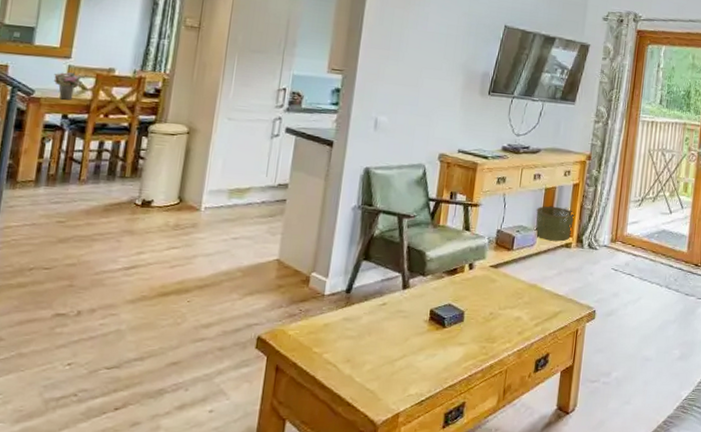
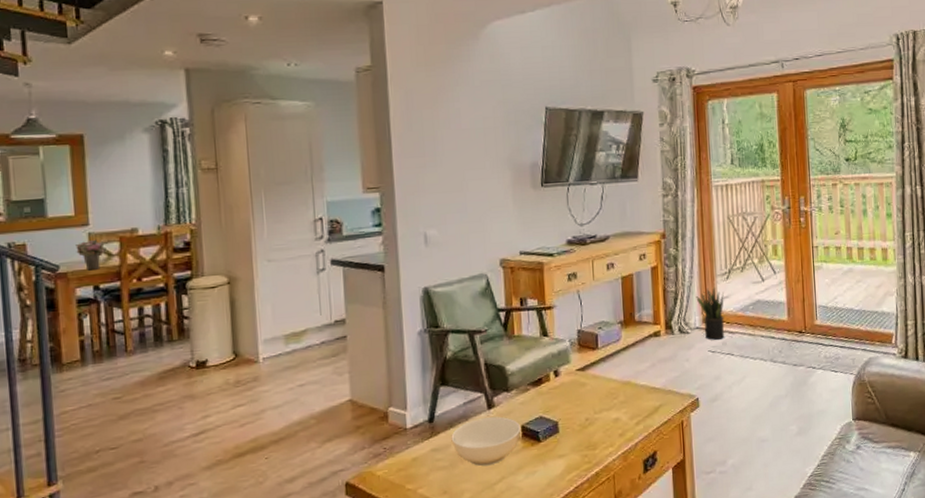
bowl: none [363,296,430,341] -> present [451,416,521,466]
basket: present [535,206,574,242] -> none [616,293,658,333]
potted plant: none [608,210,634,260] -> present [696,286,725,340]

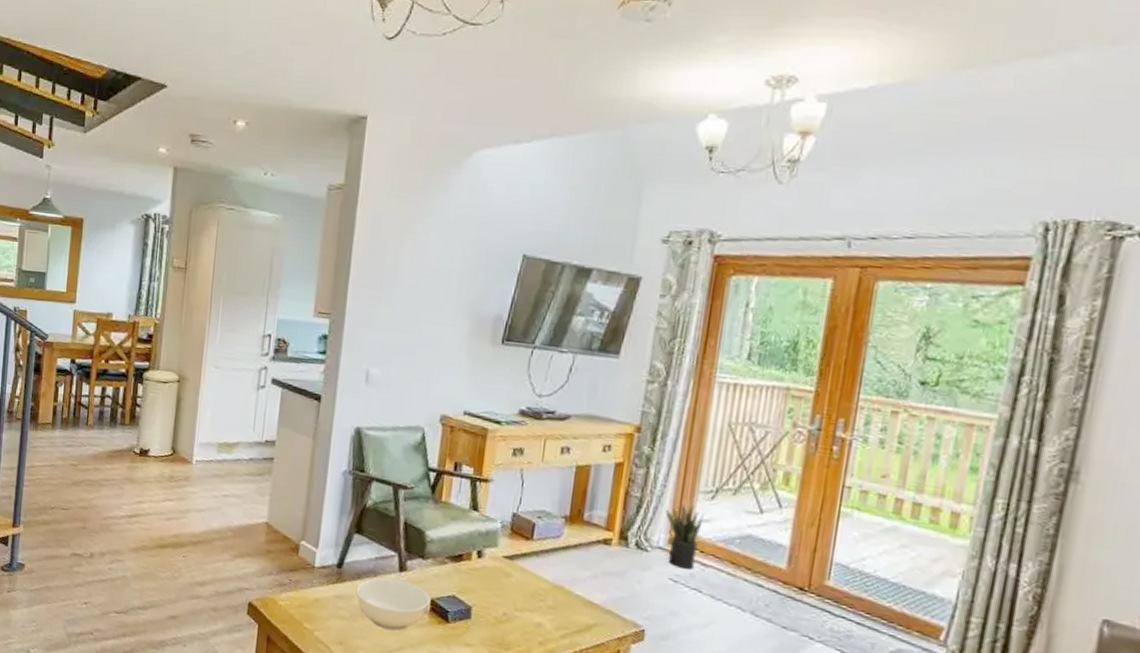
flower bouquet: present [75,239,105,272] -> none [62,316,85,346]

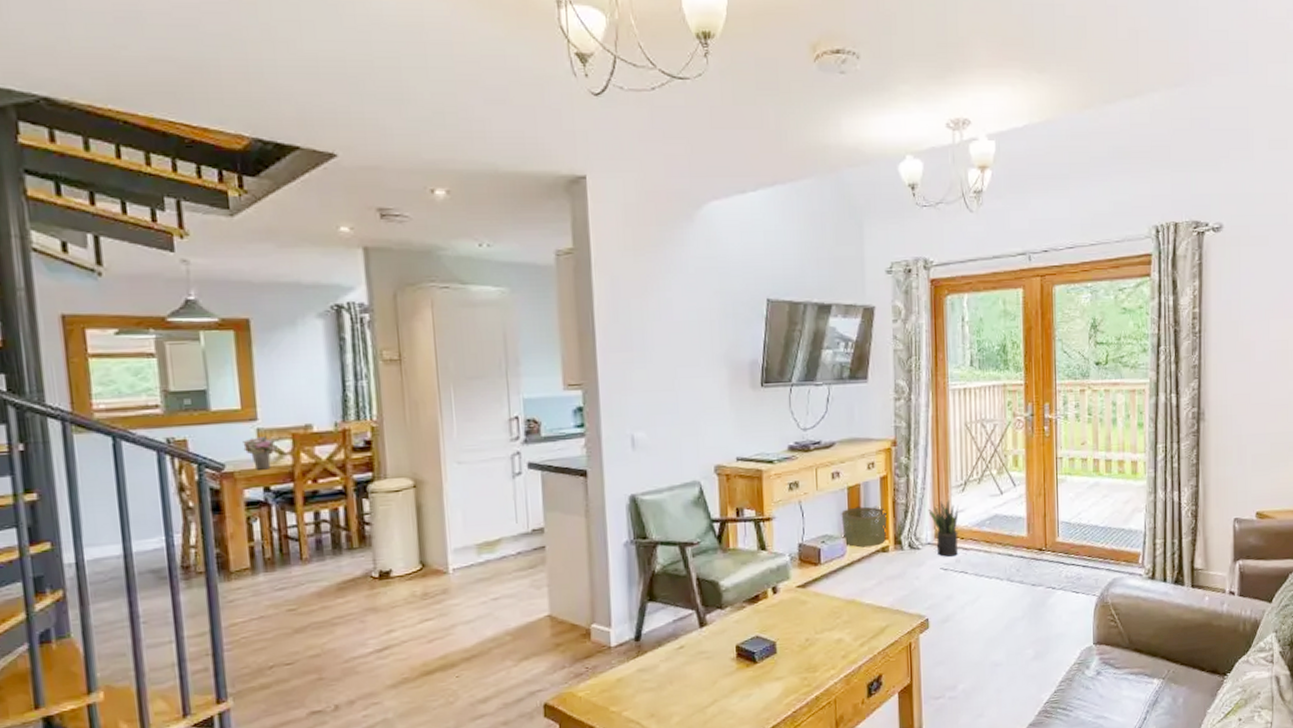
flower bouquet: none [62,316,85,346] -> present [243,435,276,472]
bowl: present [356,577,431,630] -> none [659,635,736,688]
basket: none [562,488,616,537] -> present [841,505,887,548]

